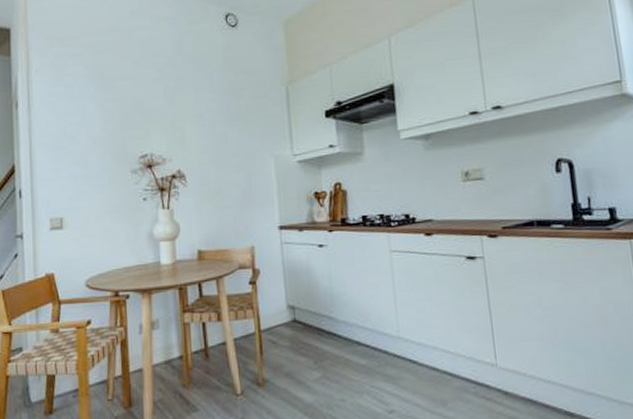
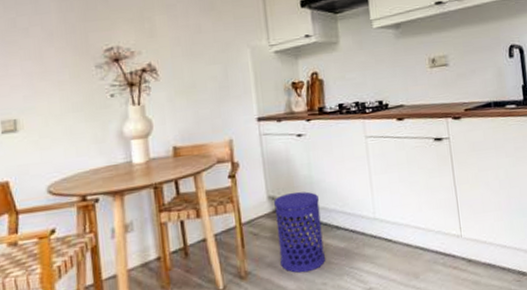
waste bin: none [293,302,345,387] -> present [274,191,325,273]

